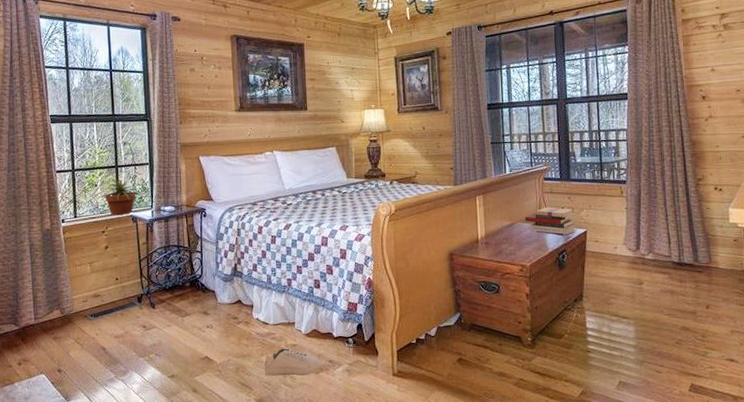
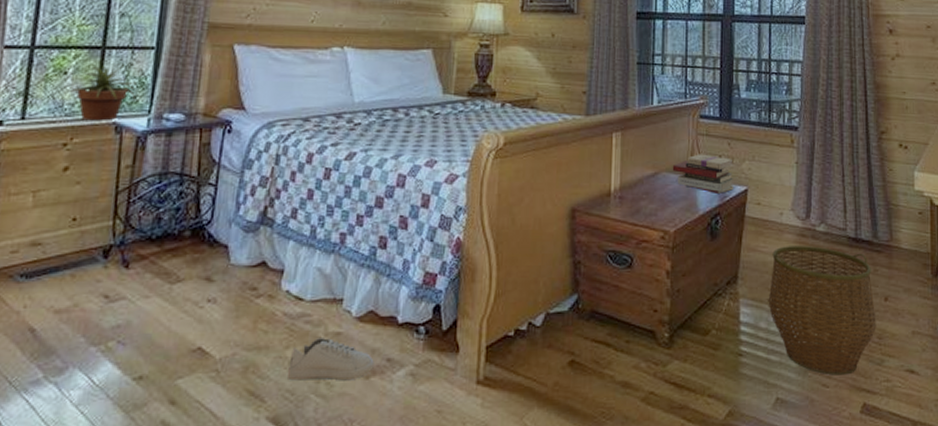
basket: none [608,270,700,364] -> present [768,246,876,375]

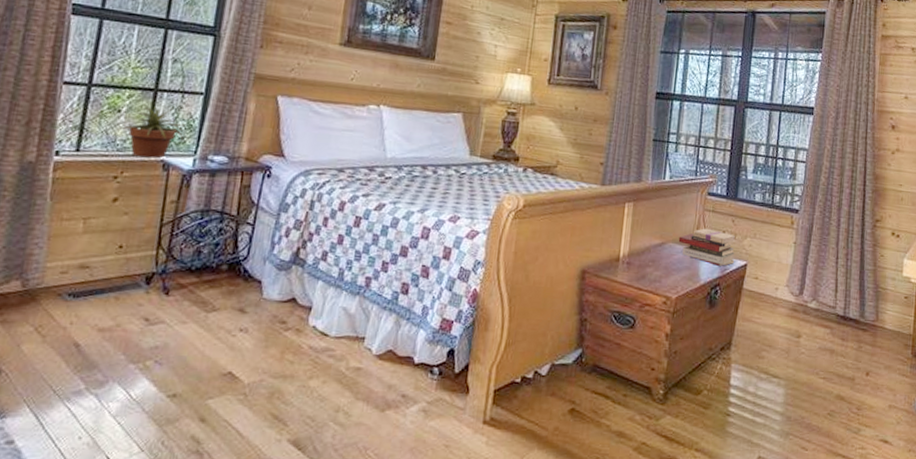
shoe: present [287,336,374,381] -> none [309,370,390,412]
basket: present [768,246,876,375] -> none [757,318,857,440]

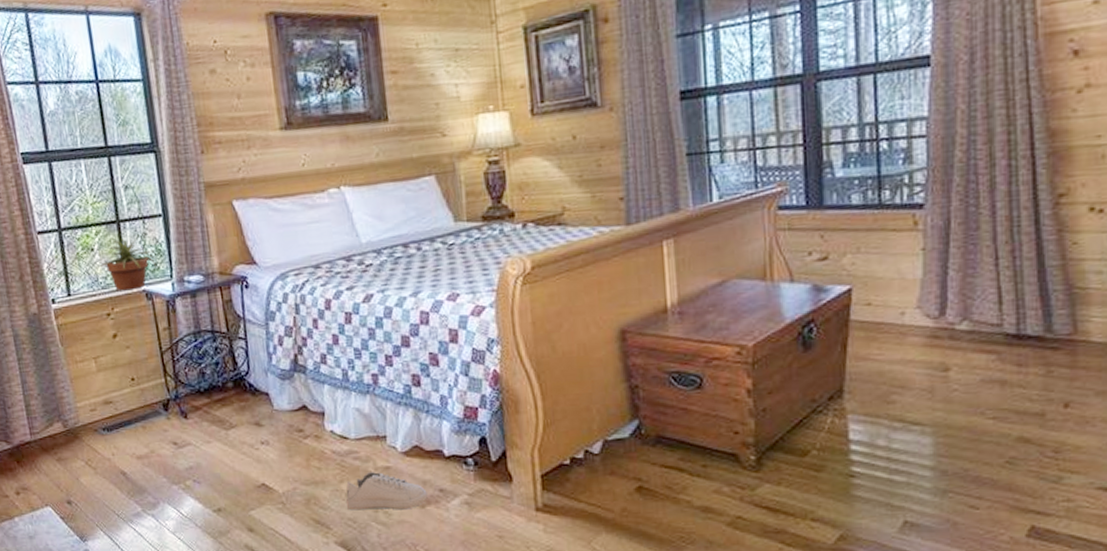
shoe: none [309,370,390,412] -> present [345,471,428,511]
books: present [678,228,736,266] -> none [744,252,833,298]

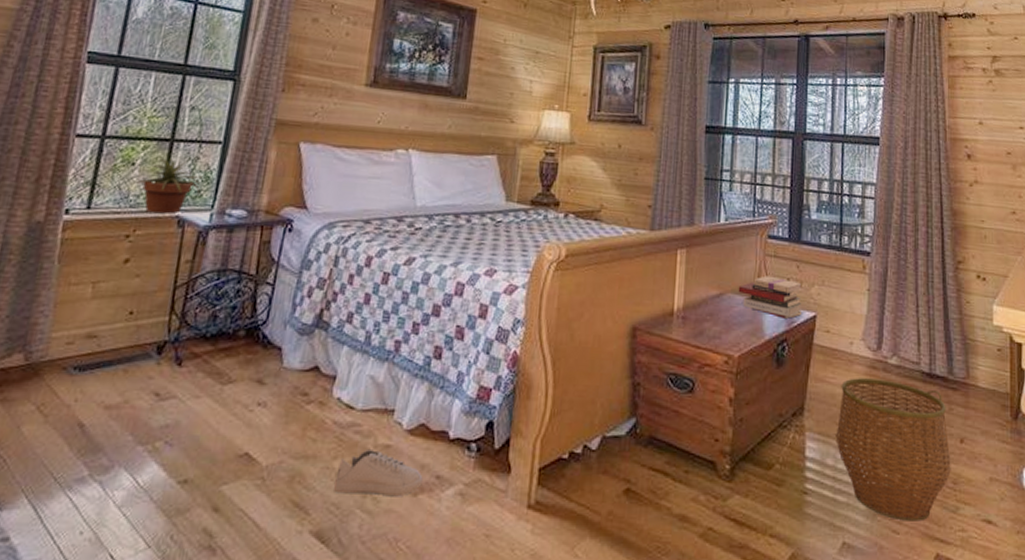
books: none [744,252,833,298] -> present [738,275,803,319]
basket: none [887,348,1051,496] -> present [835,378,951,521]

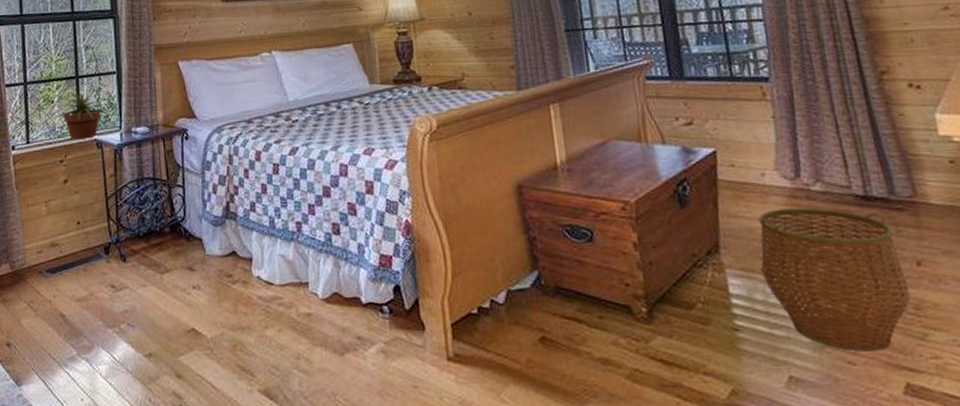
shoe: present [333,448,423,497] -> none [269,317,346,358]
books: present [738,275,803,319] -> none [622,117,700,158]

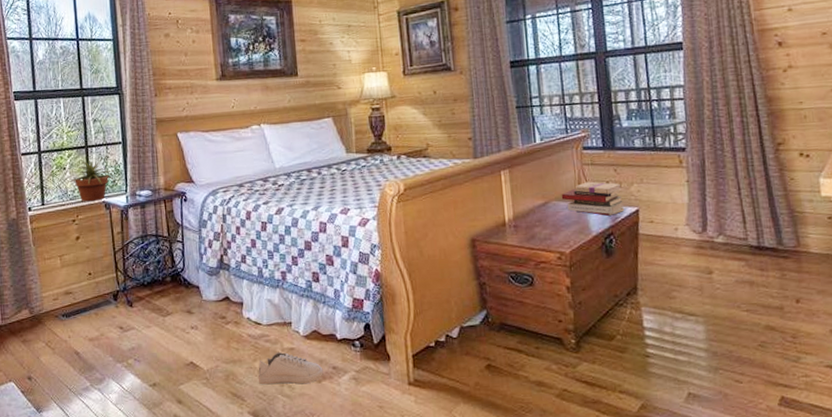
shoe: none [269,317,346,358] -> present [258,351,323,385]
books: none [622,117,700,158] -> present [561,181,625,216]
basket: present [758,207,911,352] -> none [670,256,789,372]

